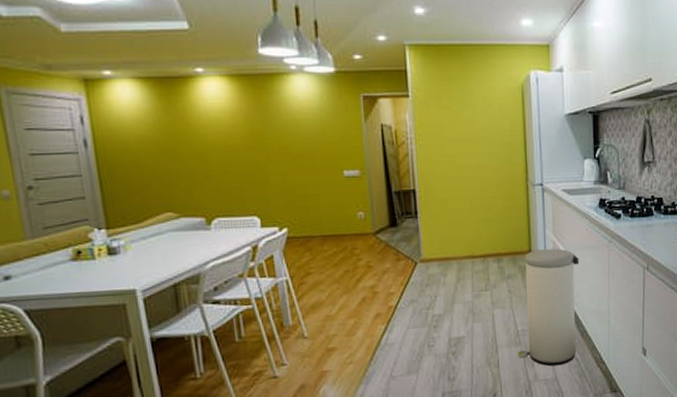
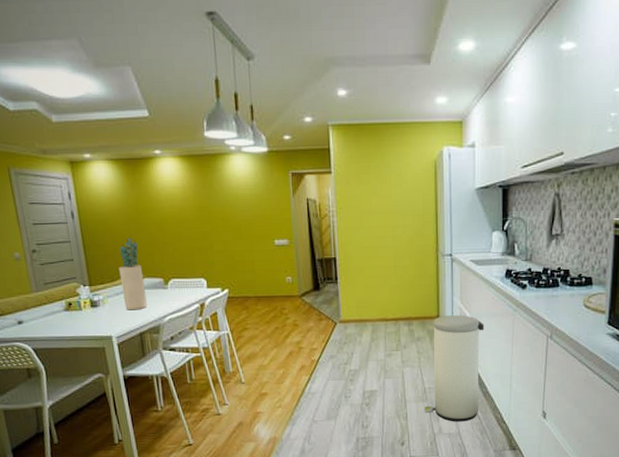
vase: none [146,168,184,258] -> present [119,236,147,311]

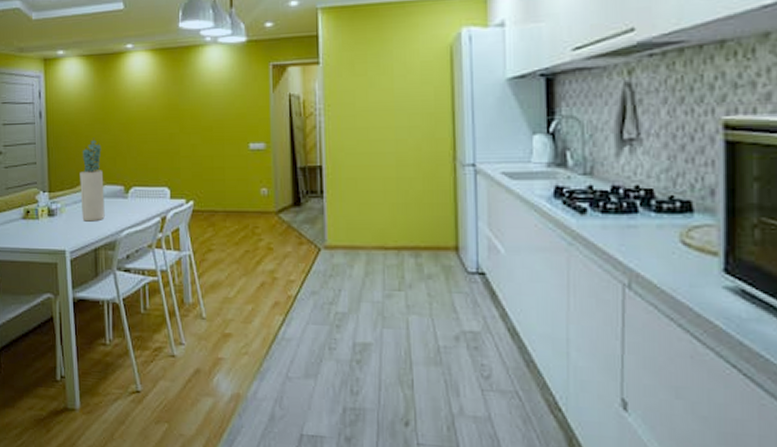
pedal bin: present [425,315,484,422] -> none [438,247,525,402]

